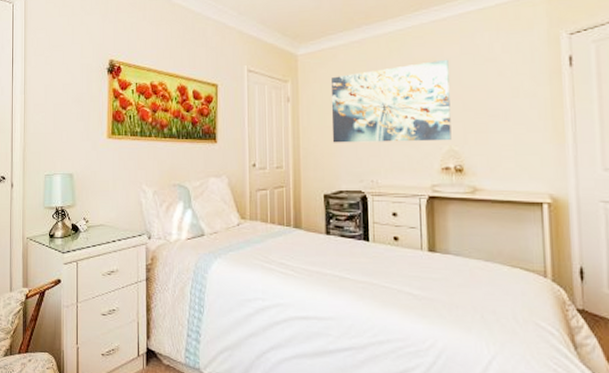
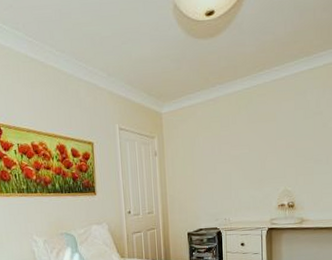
wall art: present [331,59,452,143] -> none [191,114,286,190]

